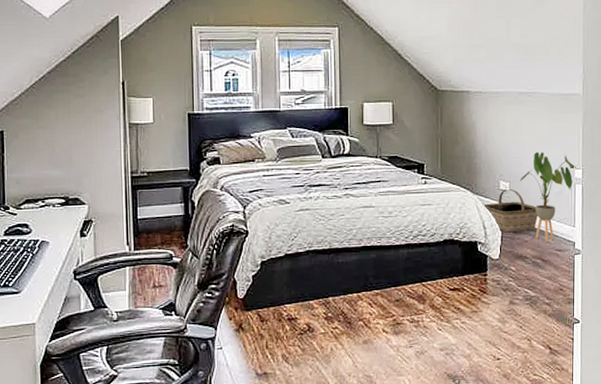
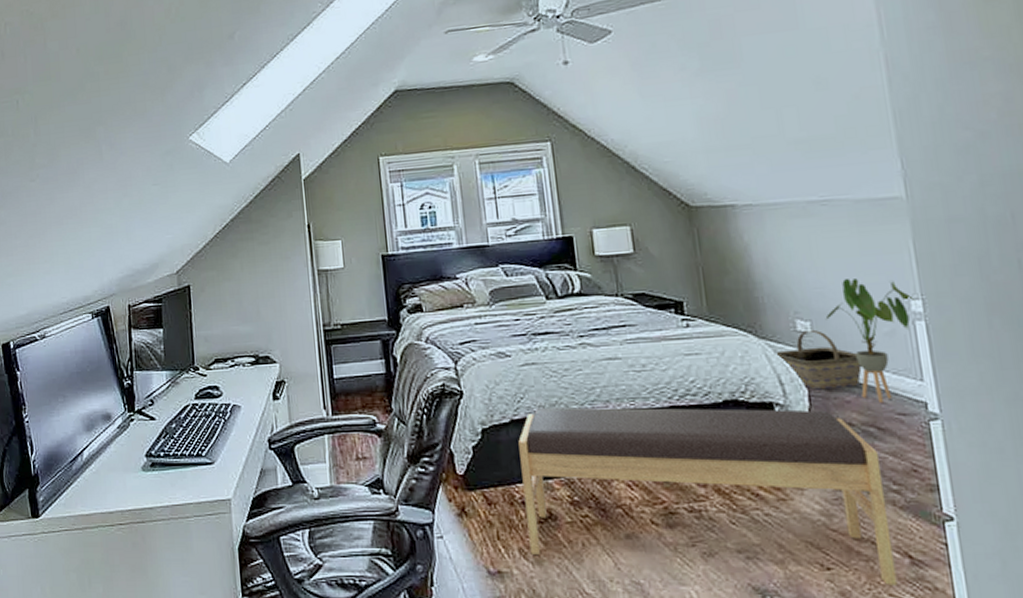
bench: none [289,244,541,368] -> present [518,407,898,586]

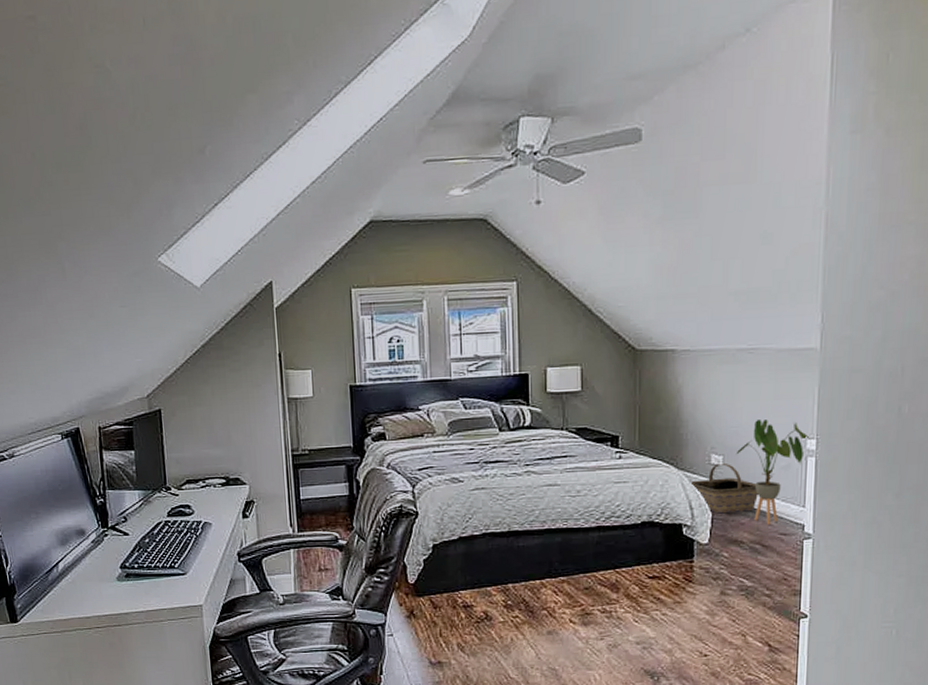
bench: present [518,407,898,586] -> none [464,526,759,667]

